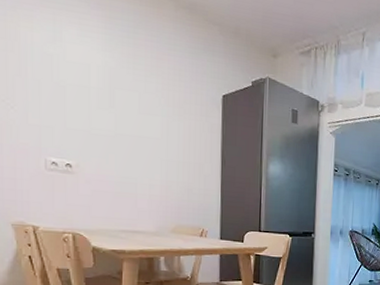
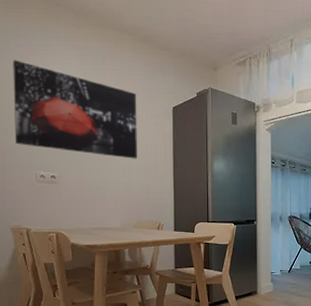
wall art: none [12,10,178,153] -> present [13,60,137,159]

